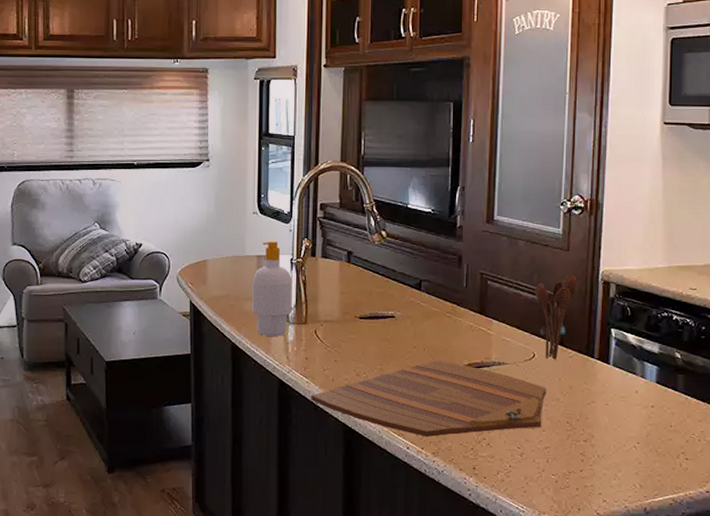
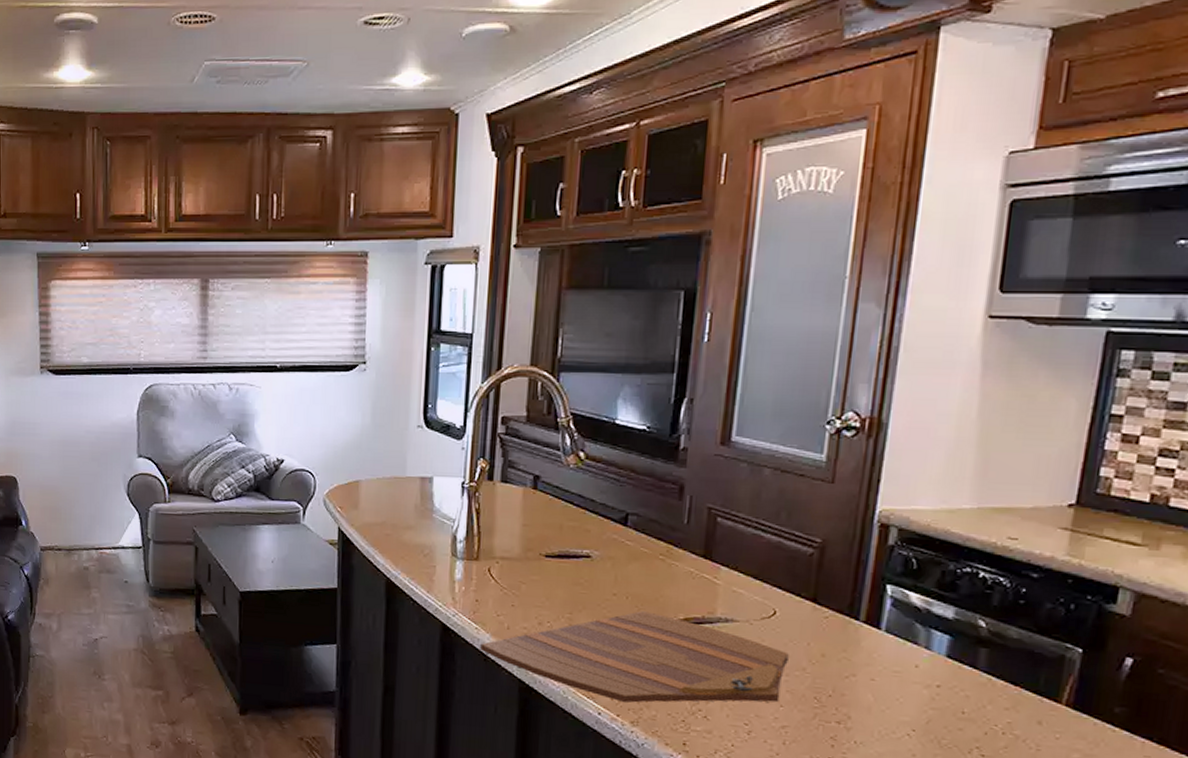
soap bottle: present [252,241,293,336] -> none [412,460,463,573]
utensil holder: present [535,274,578,360] -> none [781,513,844,620]

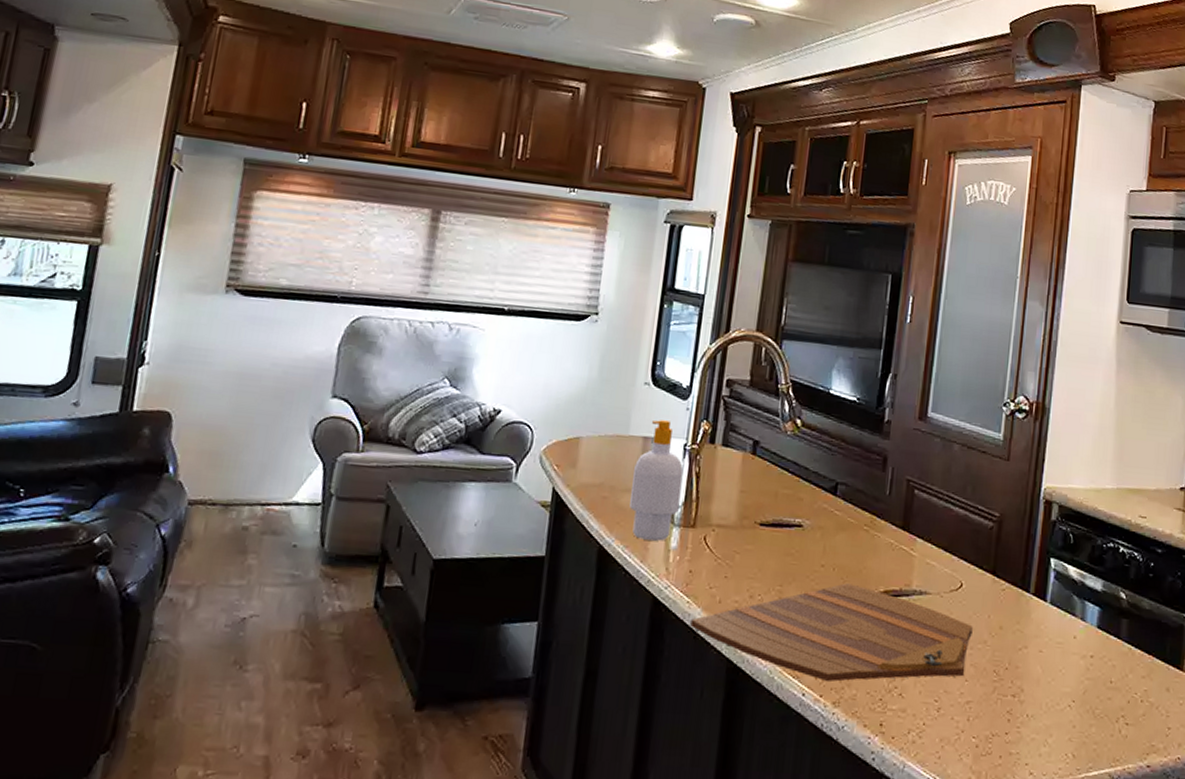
soap bottle: none [412,460,463,573] -> present [629,420,684,541]

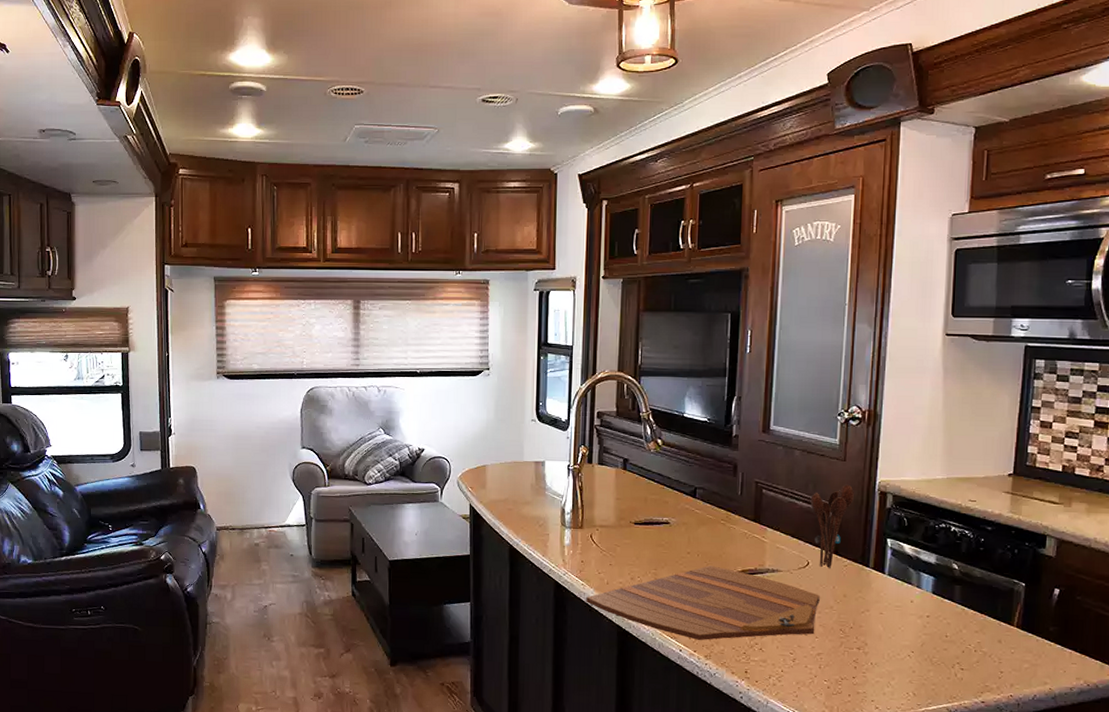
soap bottle: present [629,420,684,541] -> none [530,448,569,540]
utensil holder: none [967,489,1017,592] -> present [810,484,854,568]

